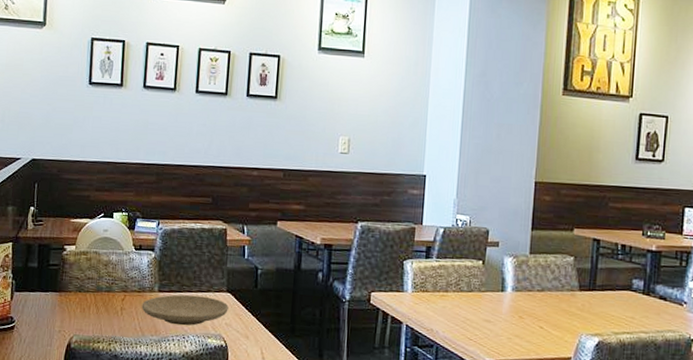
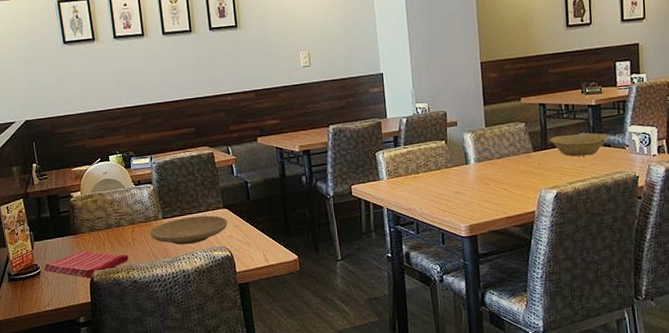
dish towel: none [19,310,114,343] -> present [43,250,129,278]
bowl: none [599,278,666,306] -> present [550,132,609,157]

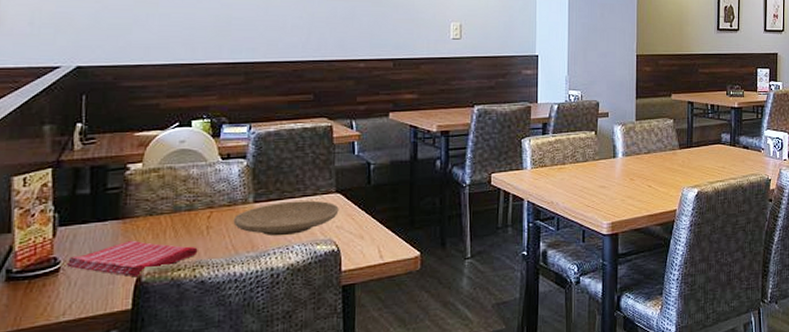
bowl: present [550,132,609,157] -> none [695,134,748,157]

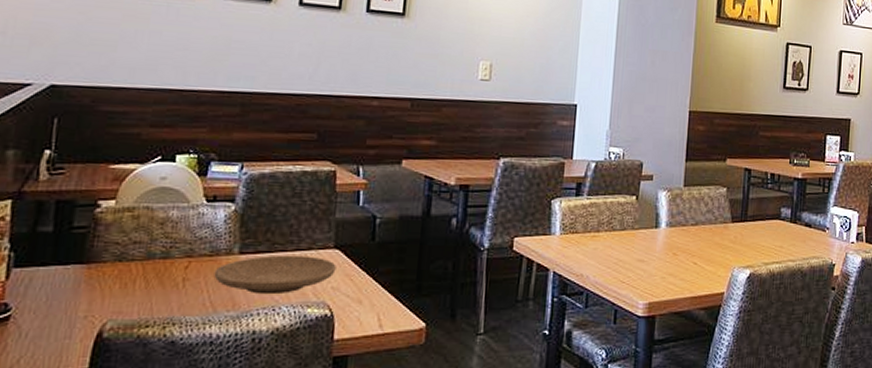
dish towel: present [66,240,198,278] -> none [18,288,171,332]

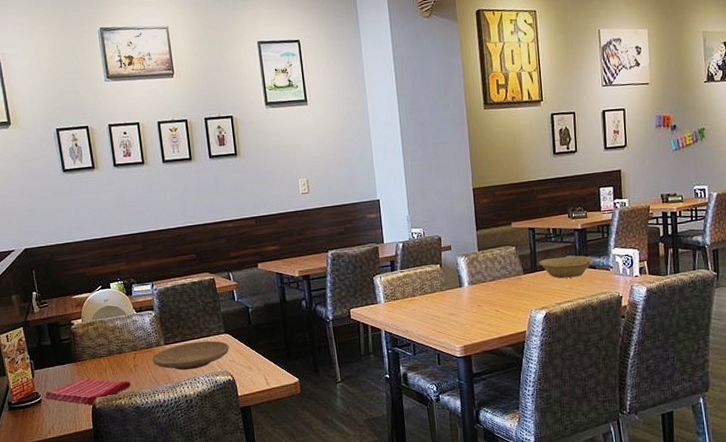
dish towel: none [18,288,171,332] -> present [44,377,131,405]
bowl: none [750,208,811,234] -> present [539,255,594,279]

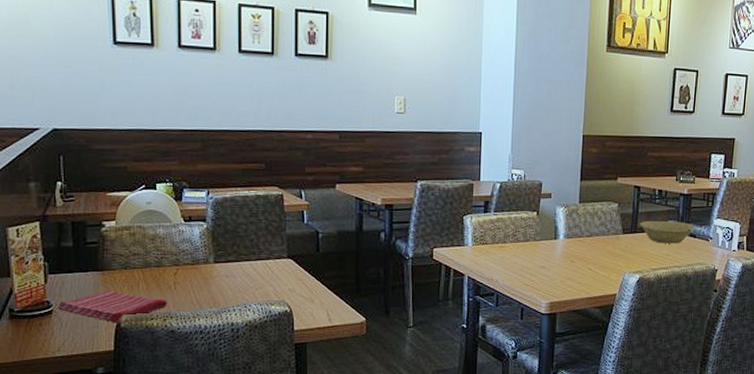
plate: present [152,340,229,371] -> none [197,263,291,295]

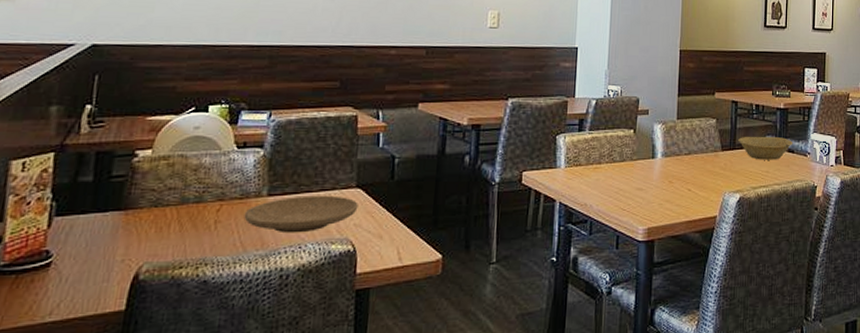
dish towel: present [57,290,167,323] -> none [58,233,203,275]
plate: none [197,263,291,295] -> present [244,195,358,233]

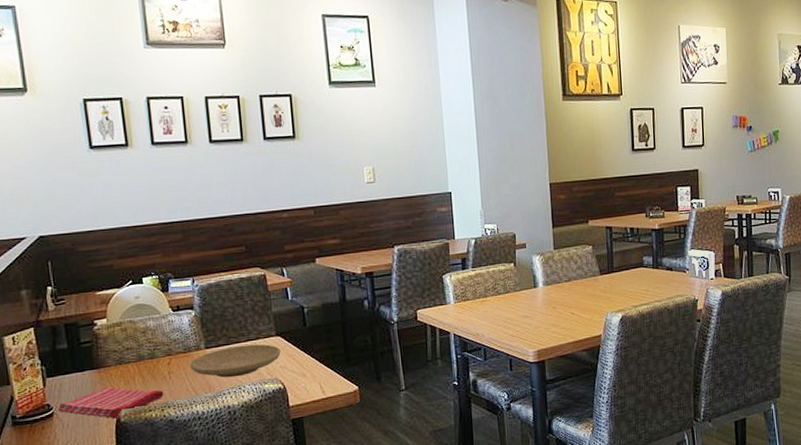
dish towel: none [58,233,203,275] -> present [57,386,164,419]
bowl: present [738,136,793,160] -> none [616,256,671,280]

